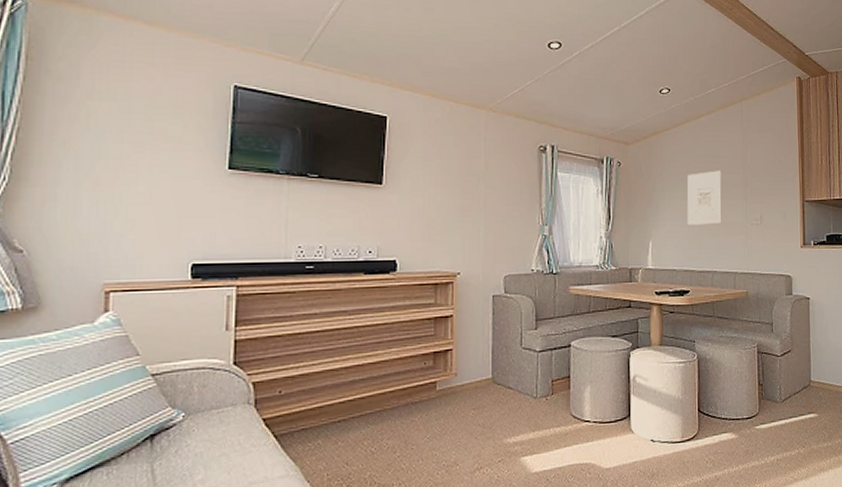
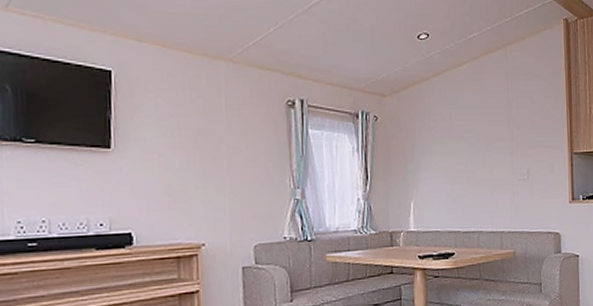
wall art: present [687,170,722,225] -> none [449,122,488,183]

